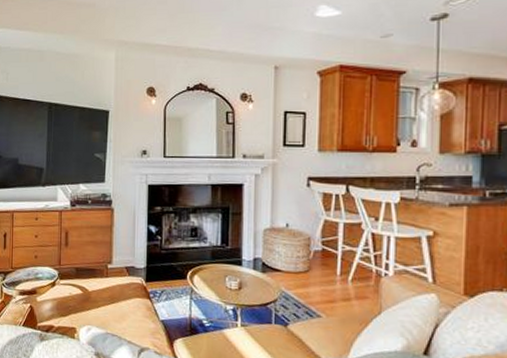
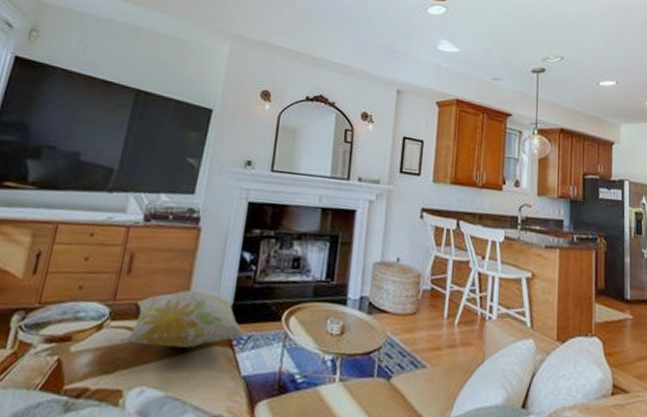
decorative pillow: none [72,256,159,300] -> present [125,289,246,349]

